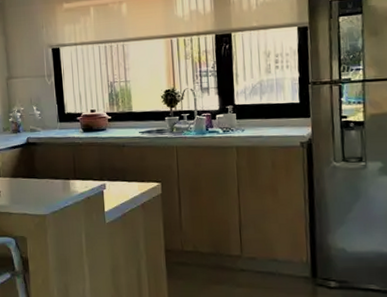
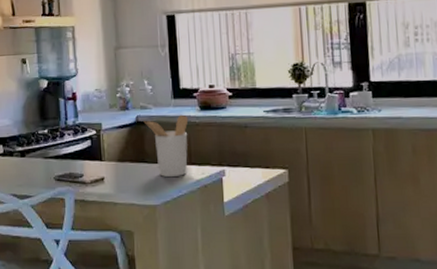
utensil holder: none [33,136,73,190] -> present [143,114,189,177]

